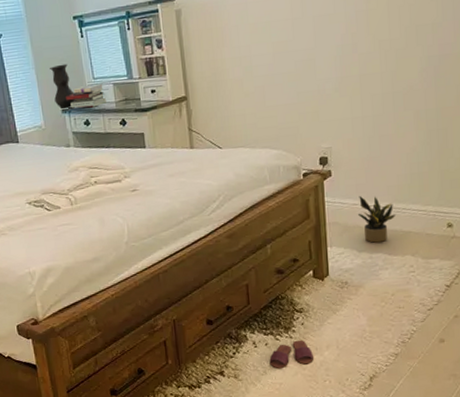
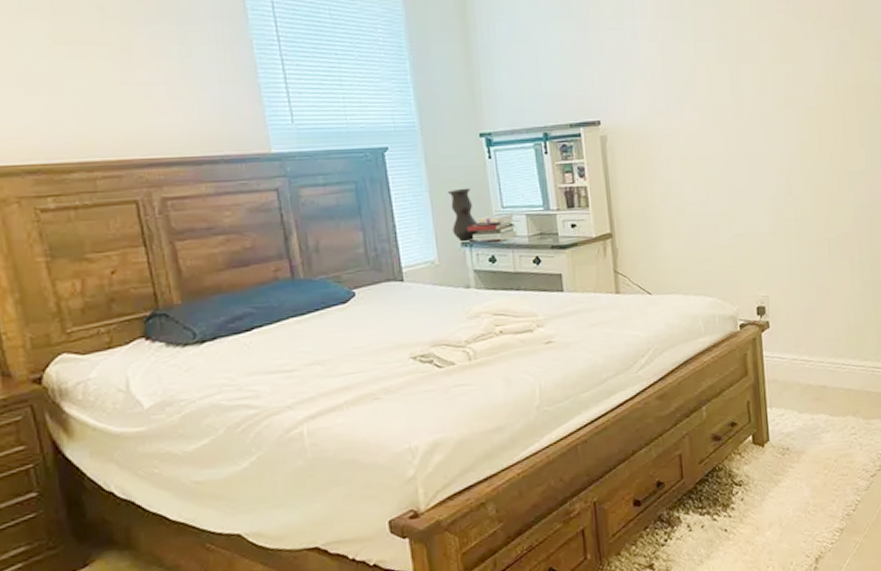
slippers: present [269,340,313,368] -> none [706,518,755,556]
potted plant: present [357,196,396,243] -> none [797,350,836,403]

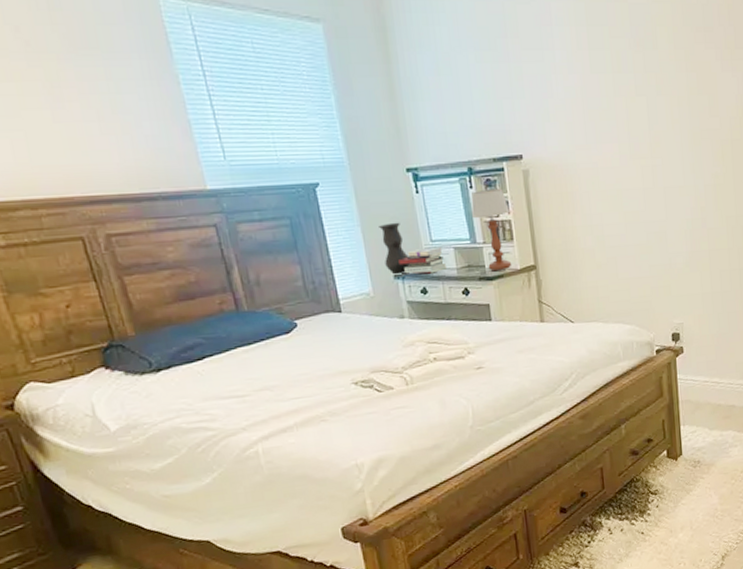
table lamp: none [545,154,587,240] -> present [471,188,512,272]

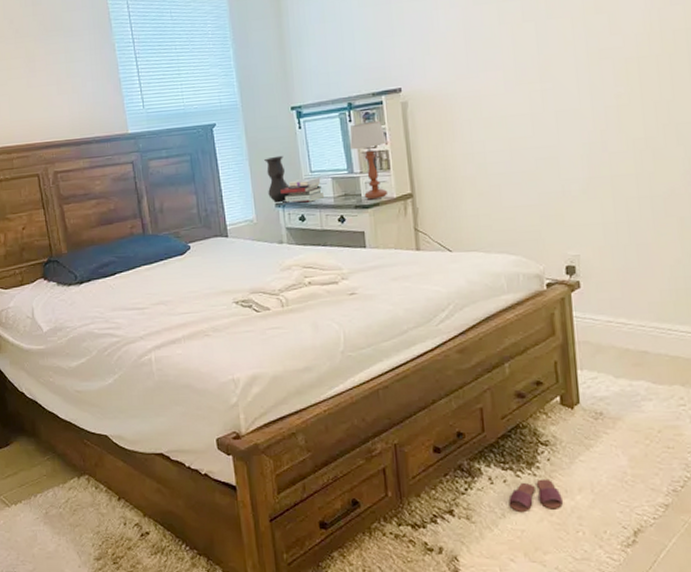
slippers: none [625,523,668,555] -> present [508,479,563,511]

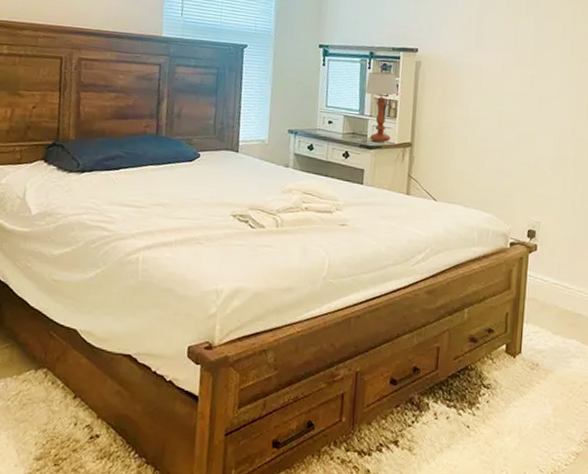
vase: present [264,155,290,204] -> none [283,85,305,130]
books: present [280,177,325,203] -> none [295,110,335,134]
slippers: present [508,479,563,511] -> none [448,419,494,449]

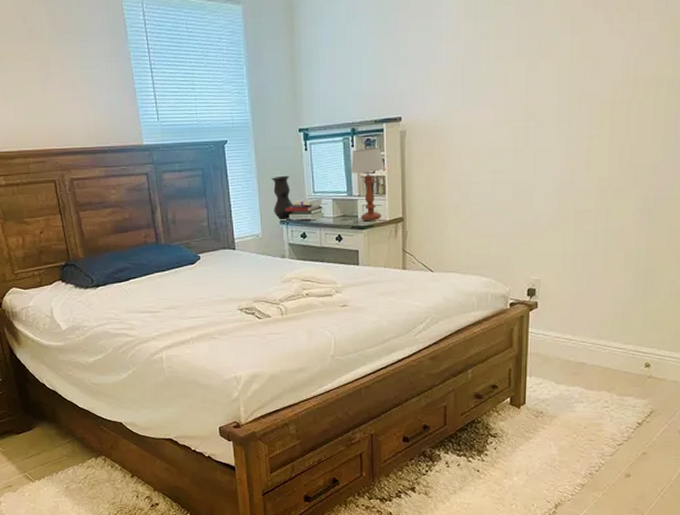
vase: none [283,85,305,130] -> present [272,175,294,220]
books: none [295,110,335,134] -> present [285,197,325,221]

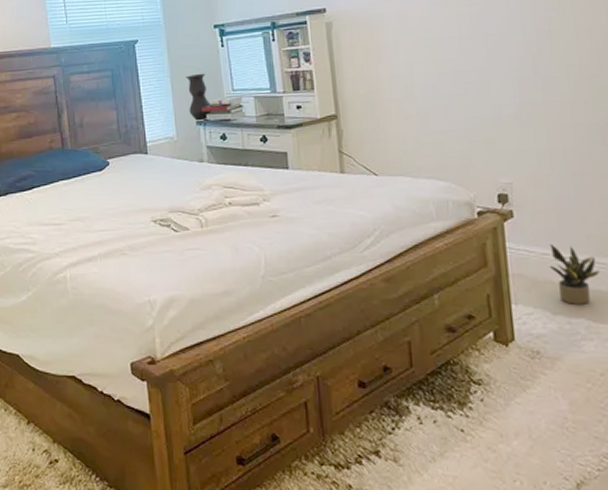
table lamp: present [350,147,385,222] -> none [272,40,312,120]
potted plant: none [559,330,597,376] -> present [549,245,601,304]

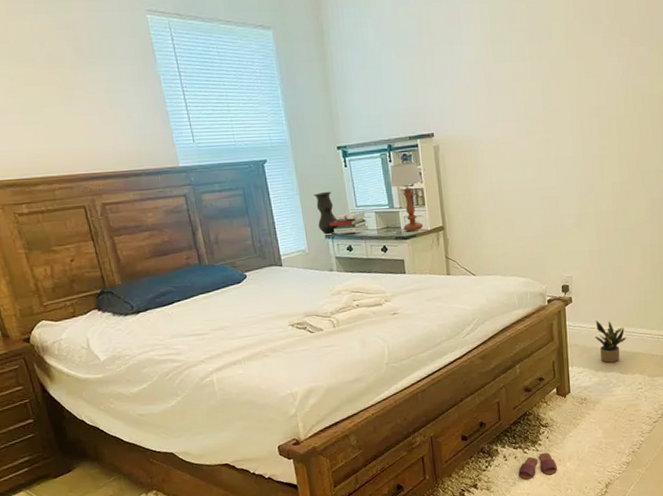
table lamp: none [272,40,312,120] -> present [390,161,424,232]
slippers: none [439,421,498,456] -> present [518,452,557,480]

